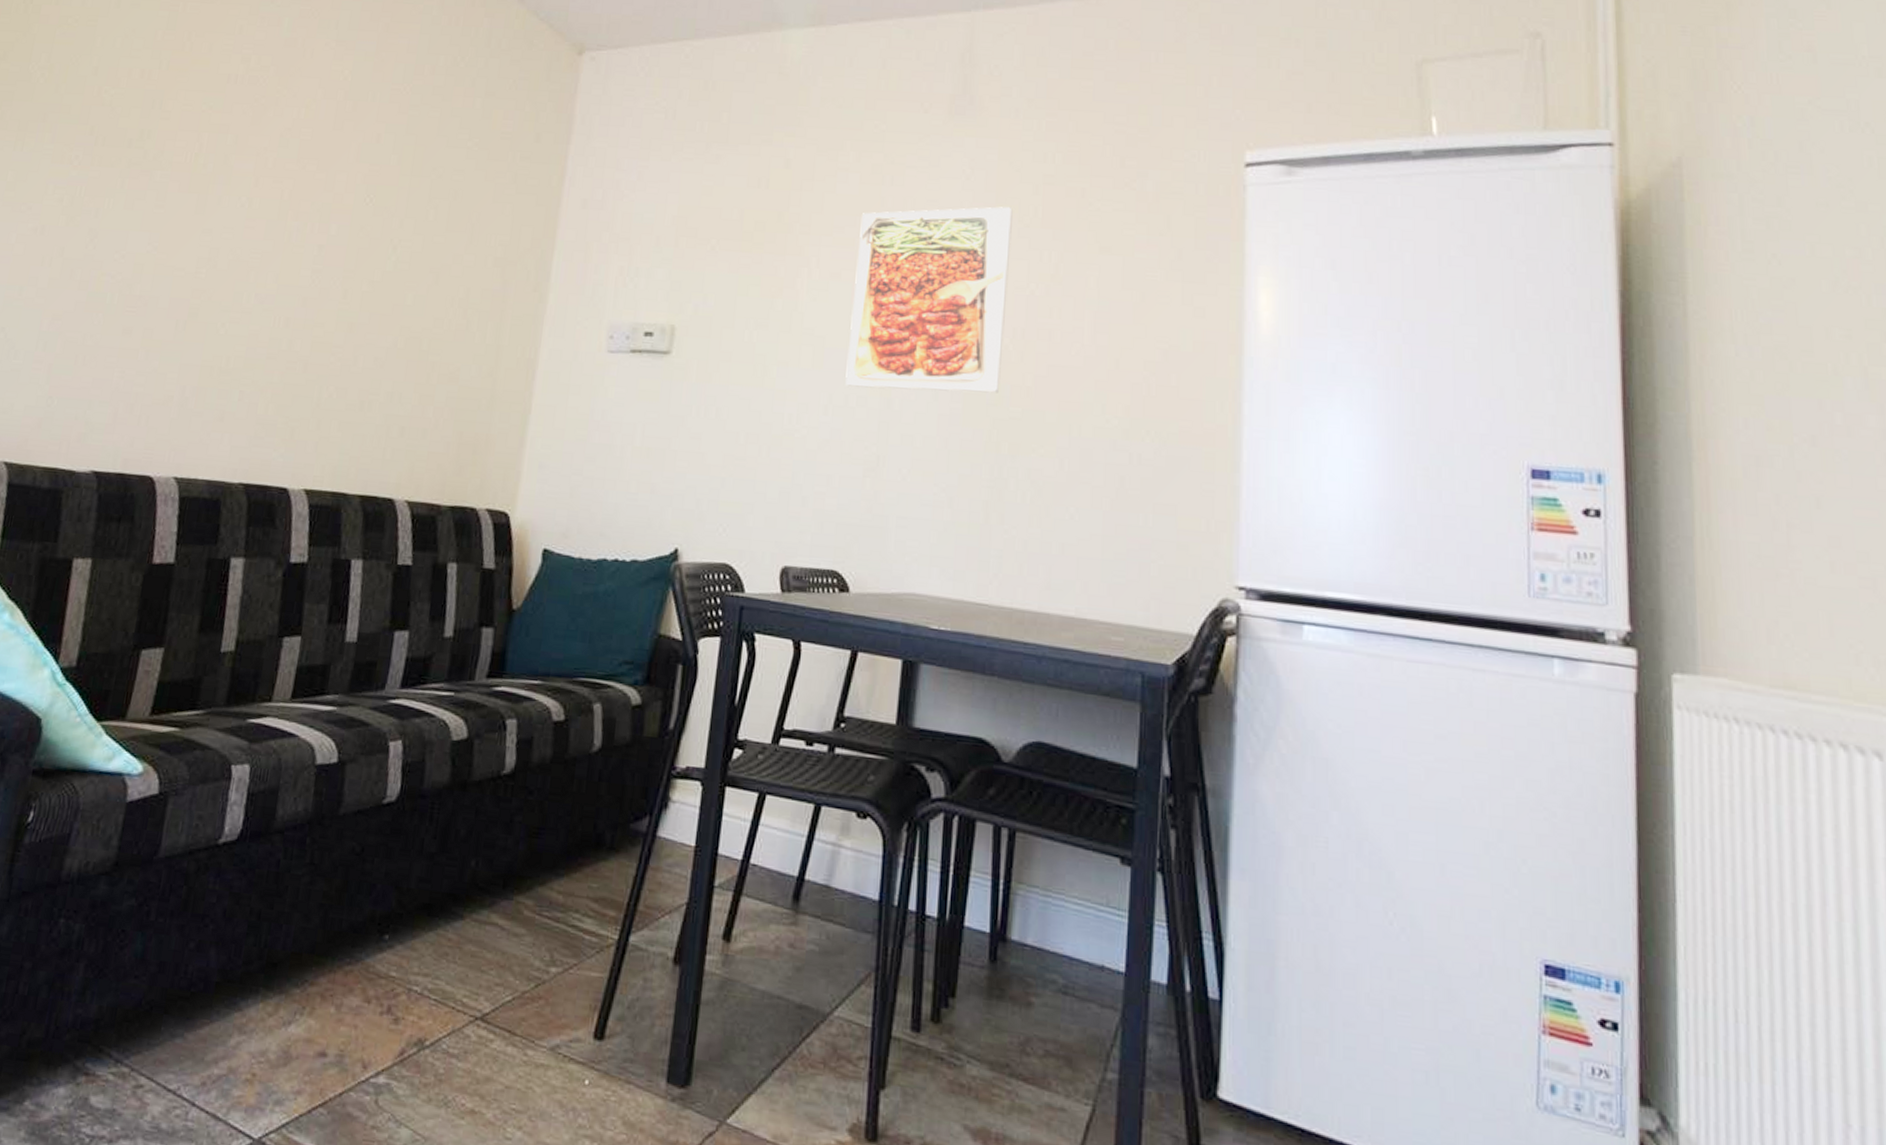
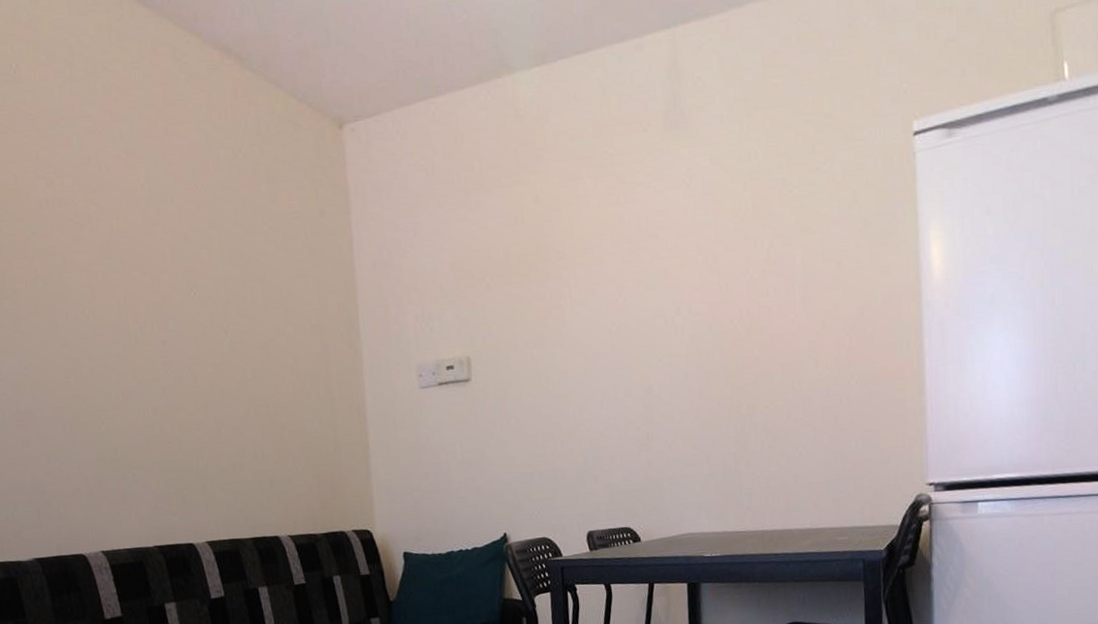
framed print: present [845,206,1013,394] -> none [605,206,735,382]

